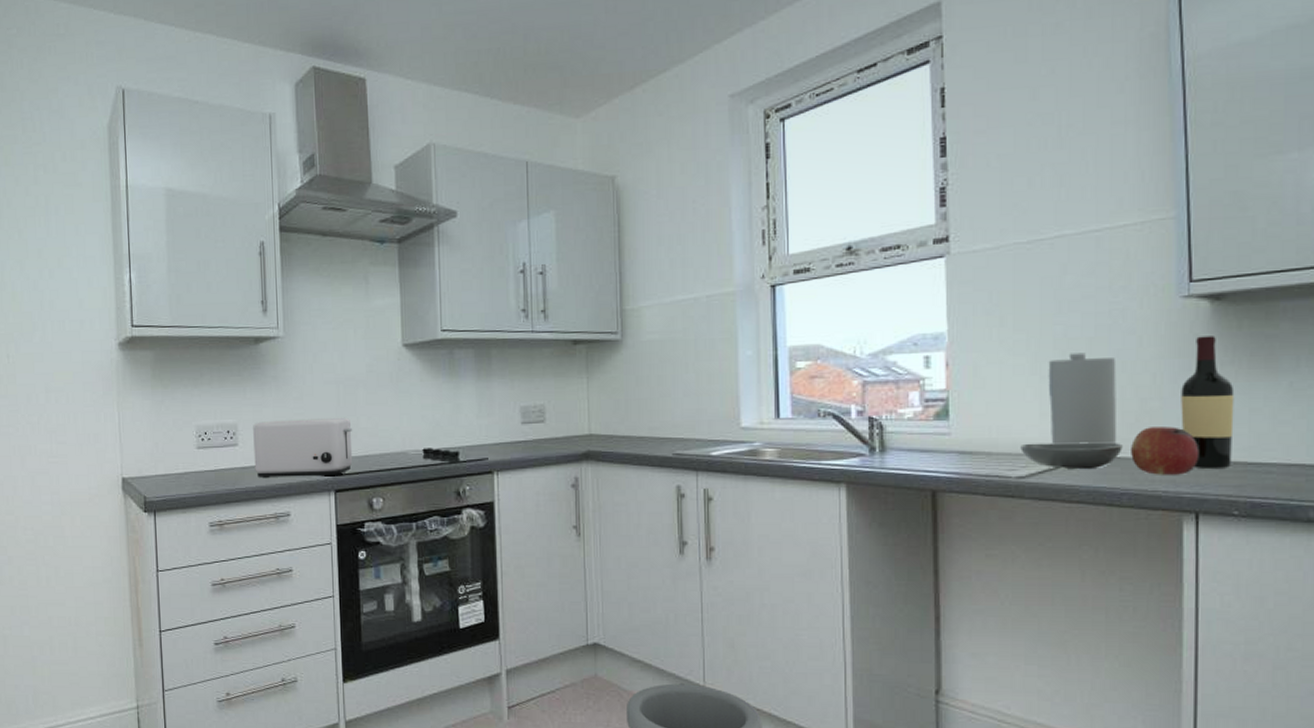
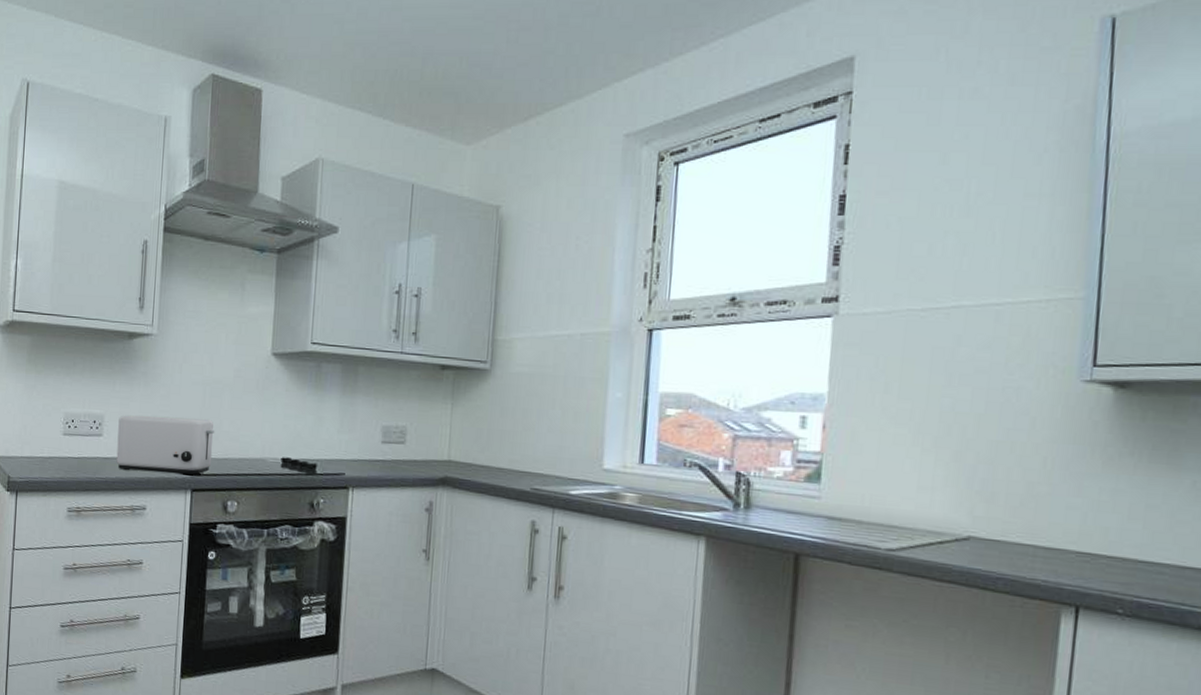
bowl: present [1020,442,1123,470] -> none [893,515,1003,550]
paper towel holder: present [1048,352,1117,445] -> none [926,428,1006,527]
fruit: present [1131,427,1200,475] -> none [1011,512,1087,566]
wine bottle: present [1181,336,1235,470] -> none [1069,424,1131,565]

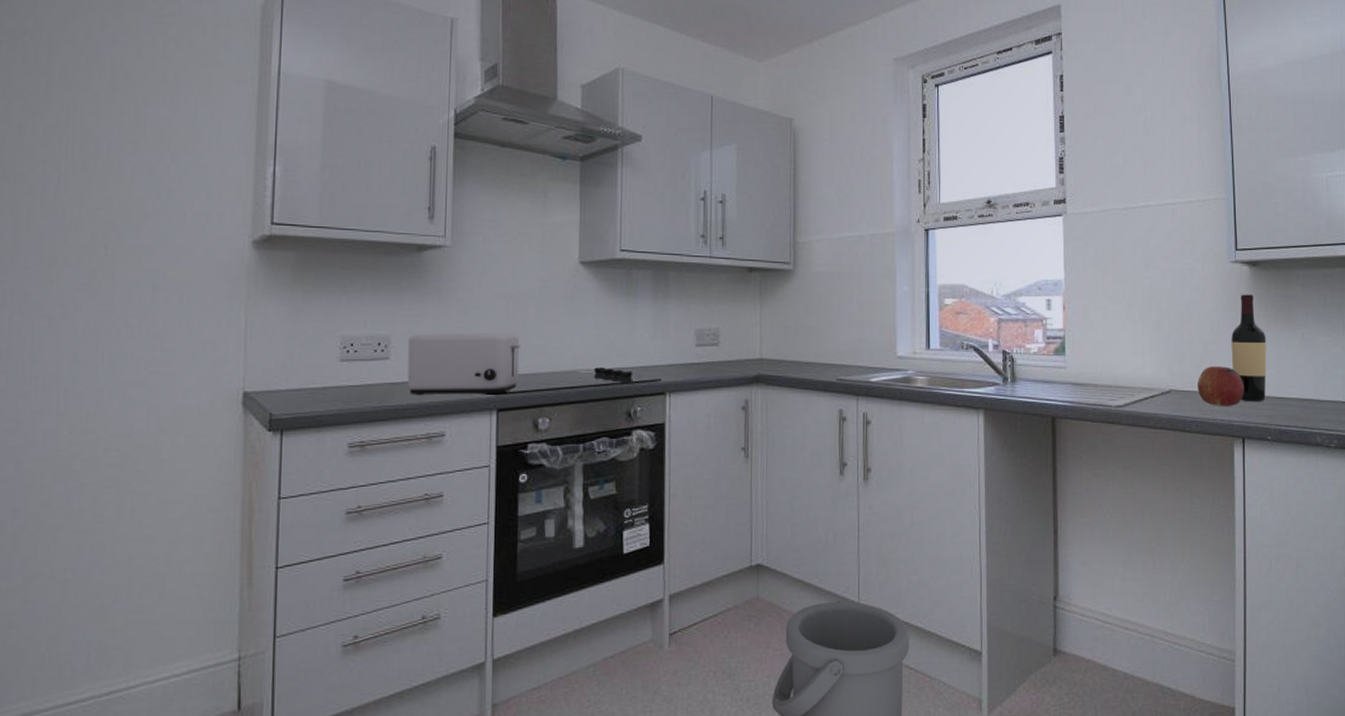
fruit: none [1011,512,1087,566] -> present [1198,366,1244,406]
wine bottle: none [1069,424,1131,565] -> present [1231,294,1267,403]

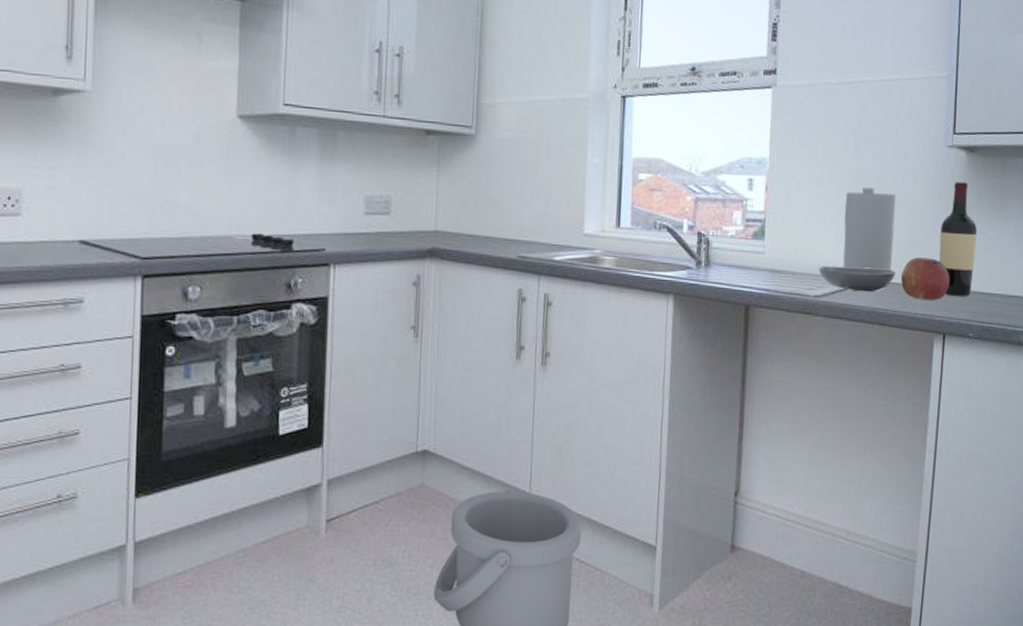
toaster: present [407,333,521,396] -> none [41,188,170,259]
bowl: none [1119,377,1192,401] -> present [819,265,896,292]
paper towel holder: none [1138,303,1188,380] -> present [843,187,897,271]

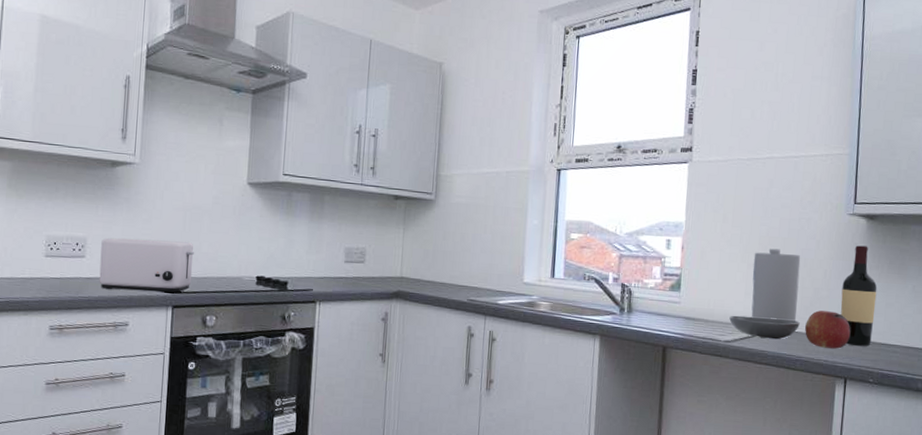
toaster: none [41,188,170,259] -> present [99,237,195,293]

